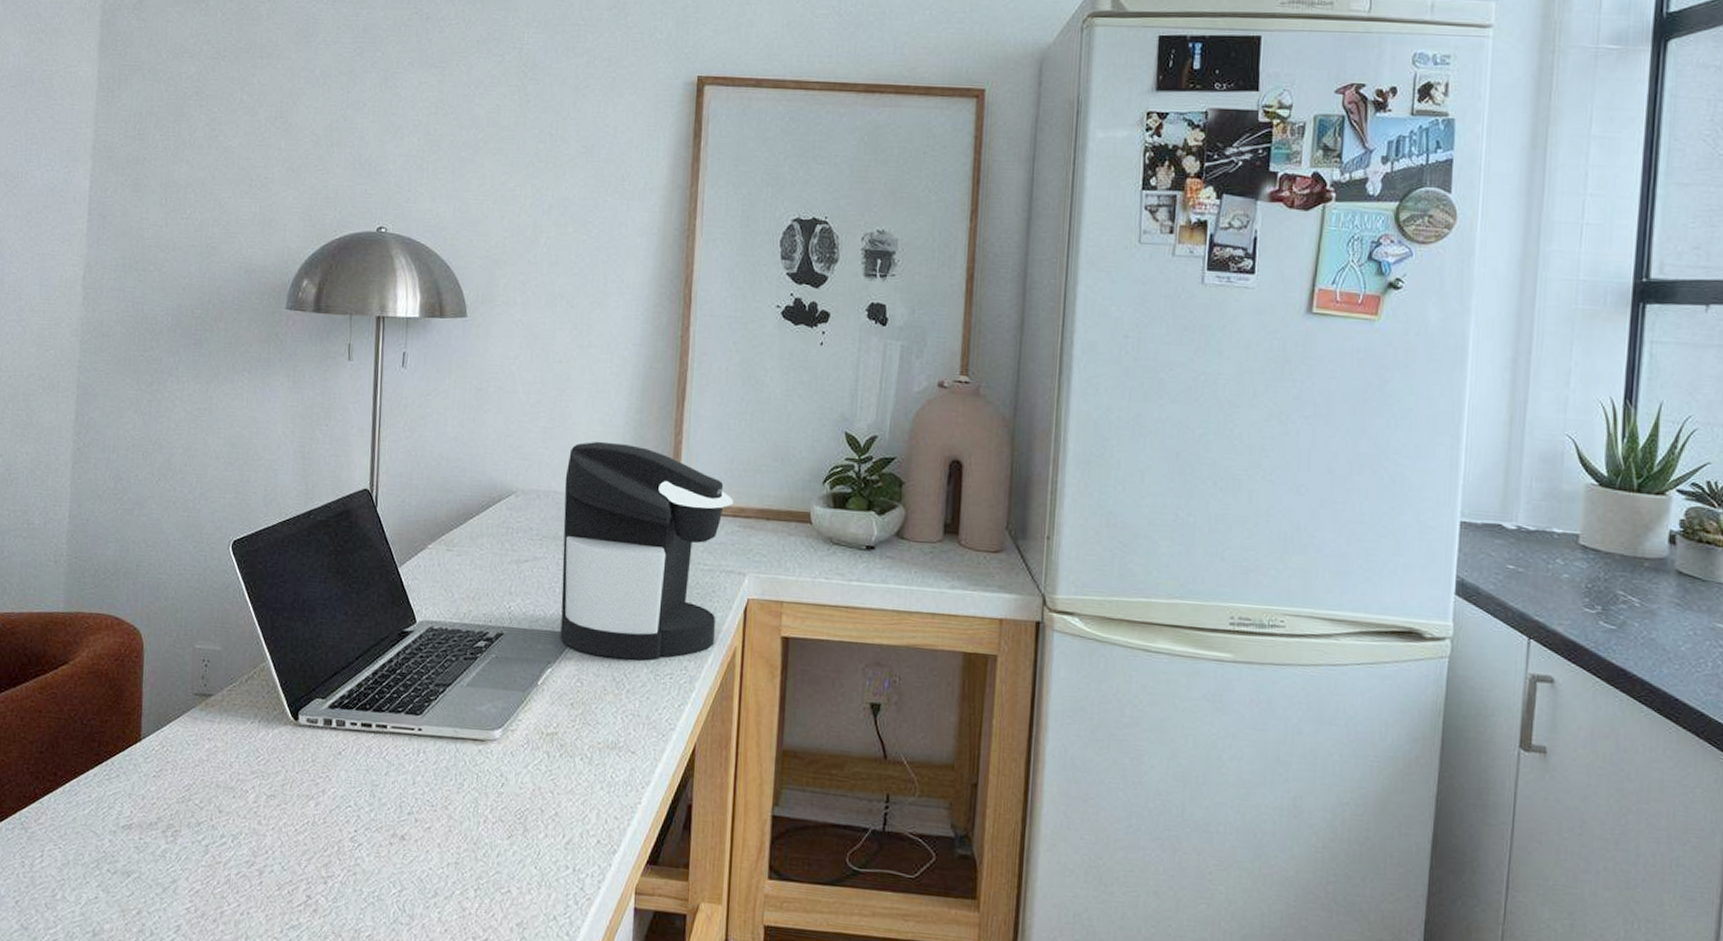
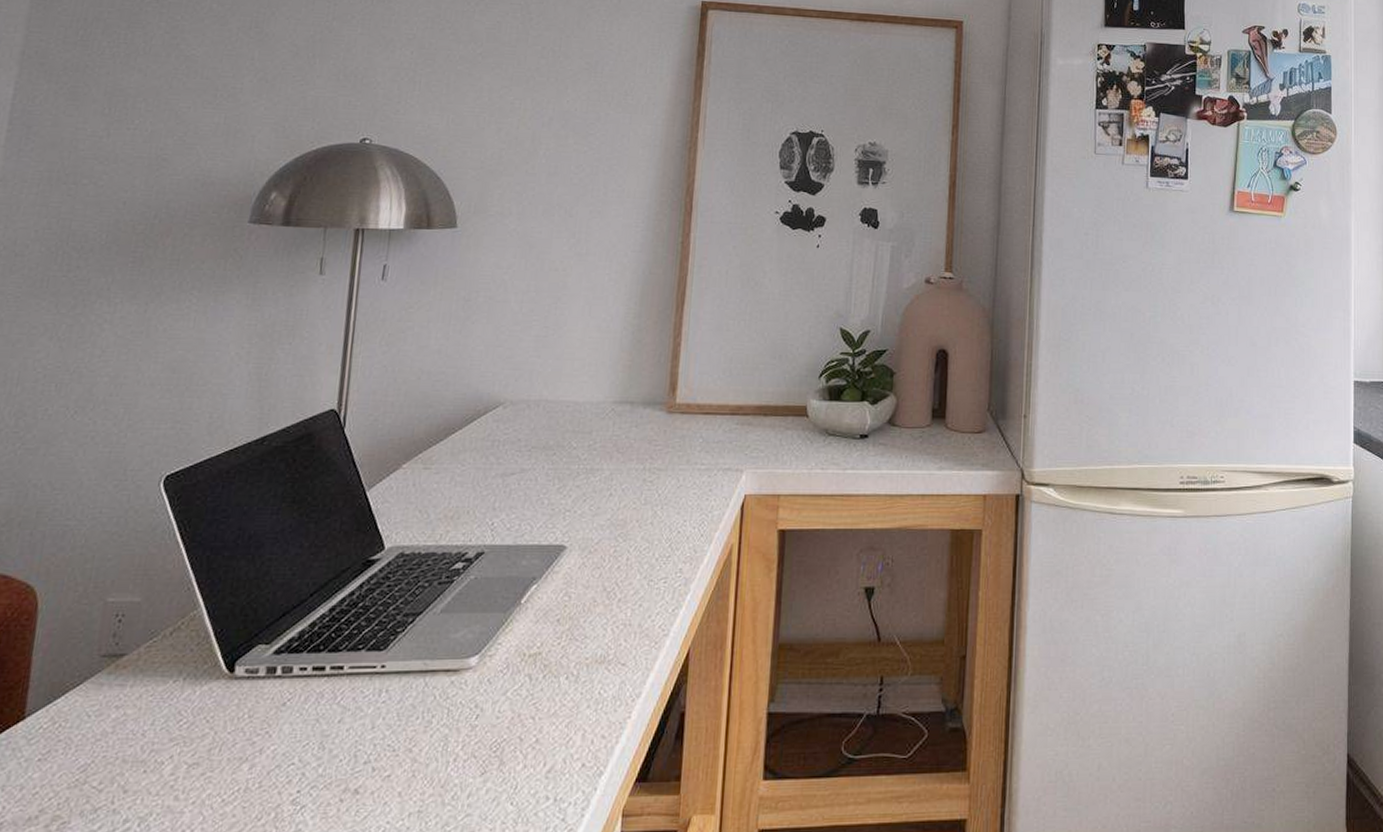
coffee maker: present [560,441,734,660] -> none [547,347,732,567]

